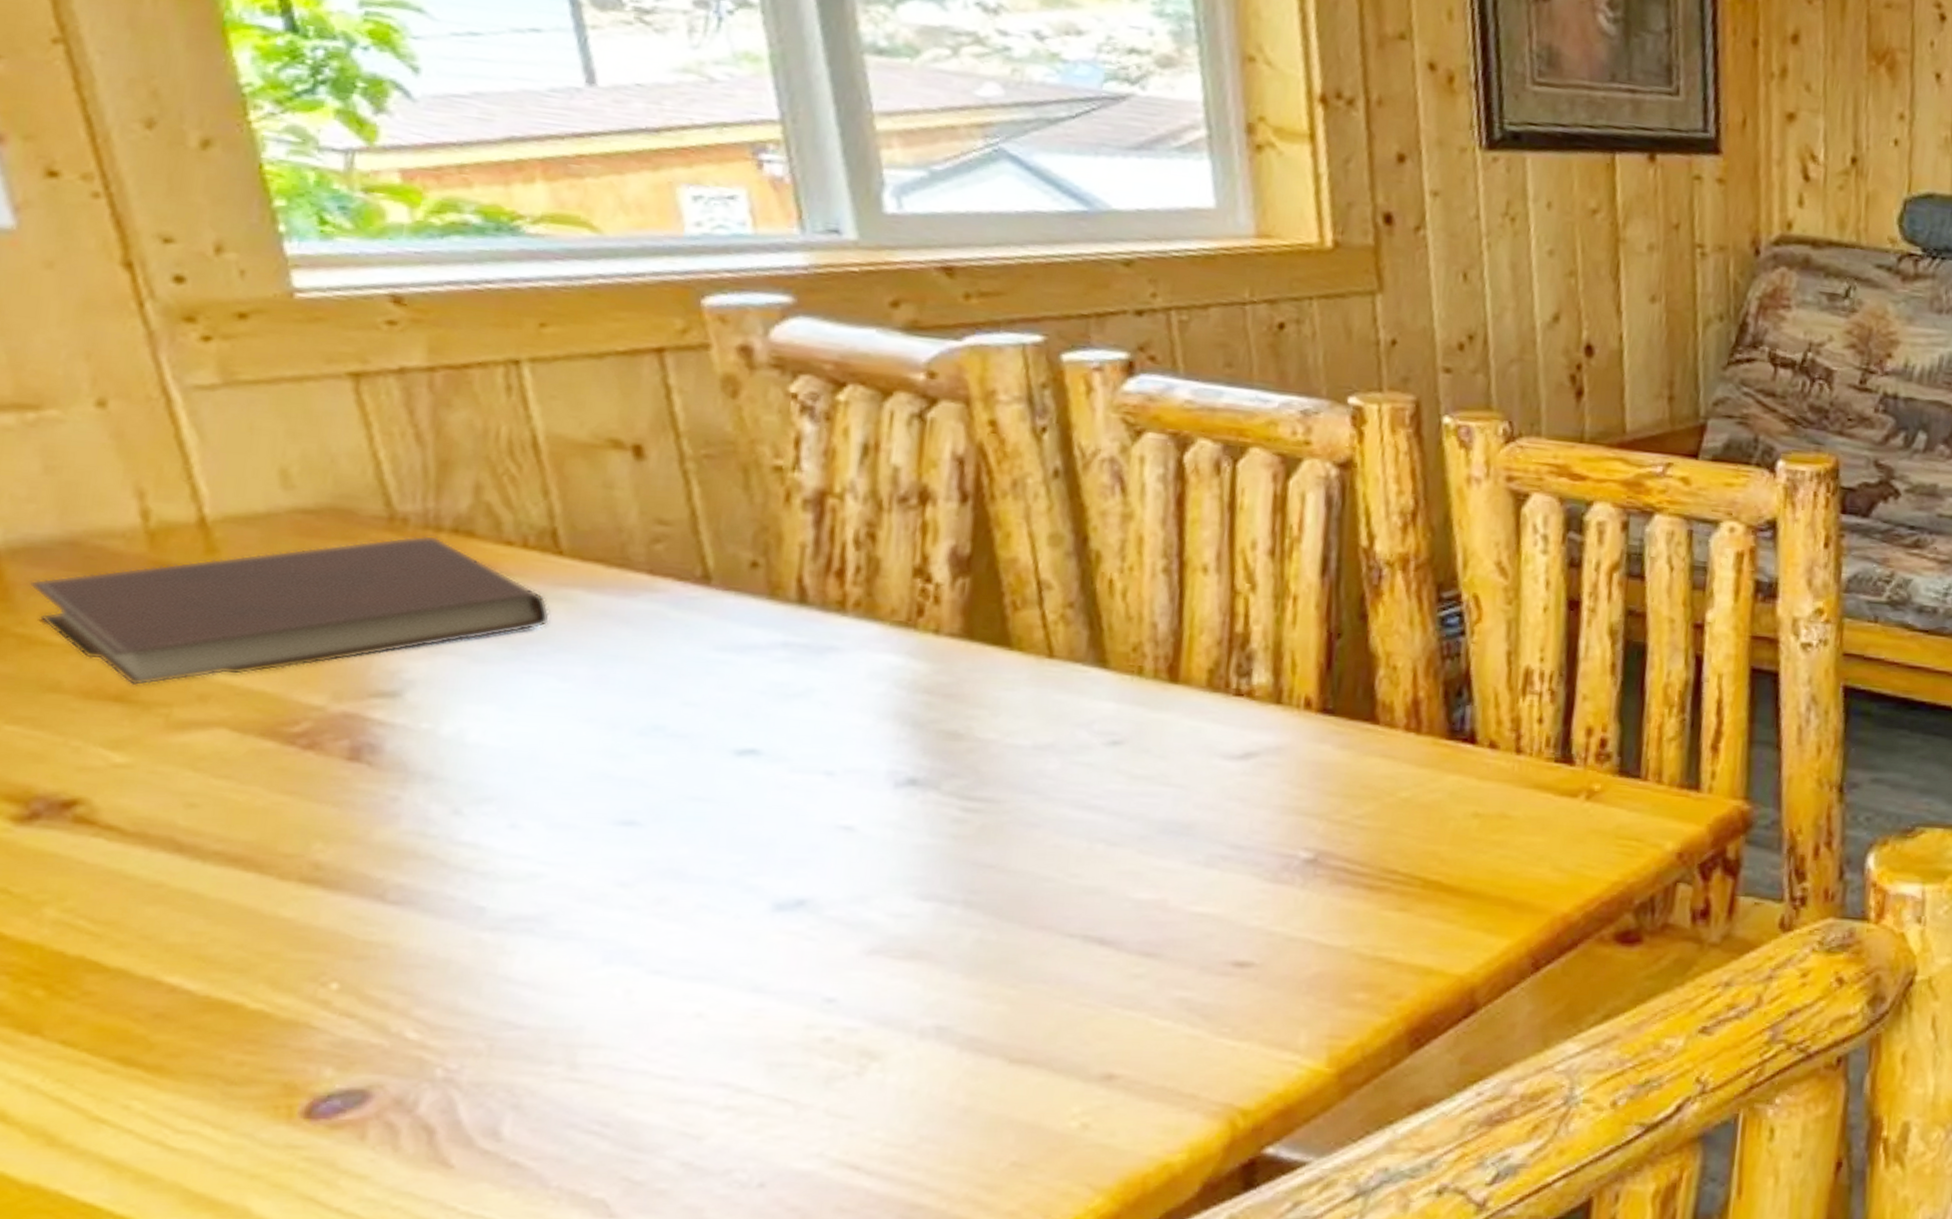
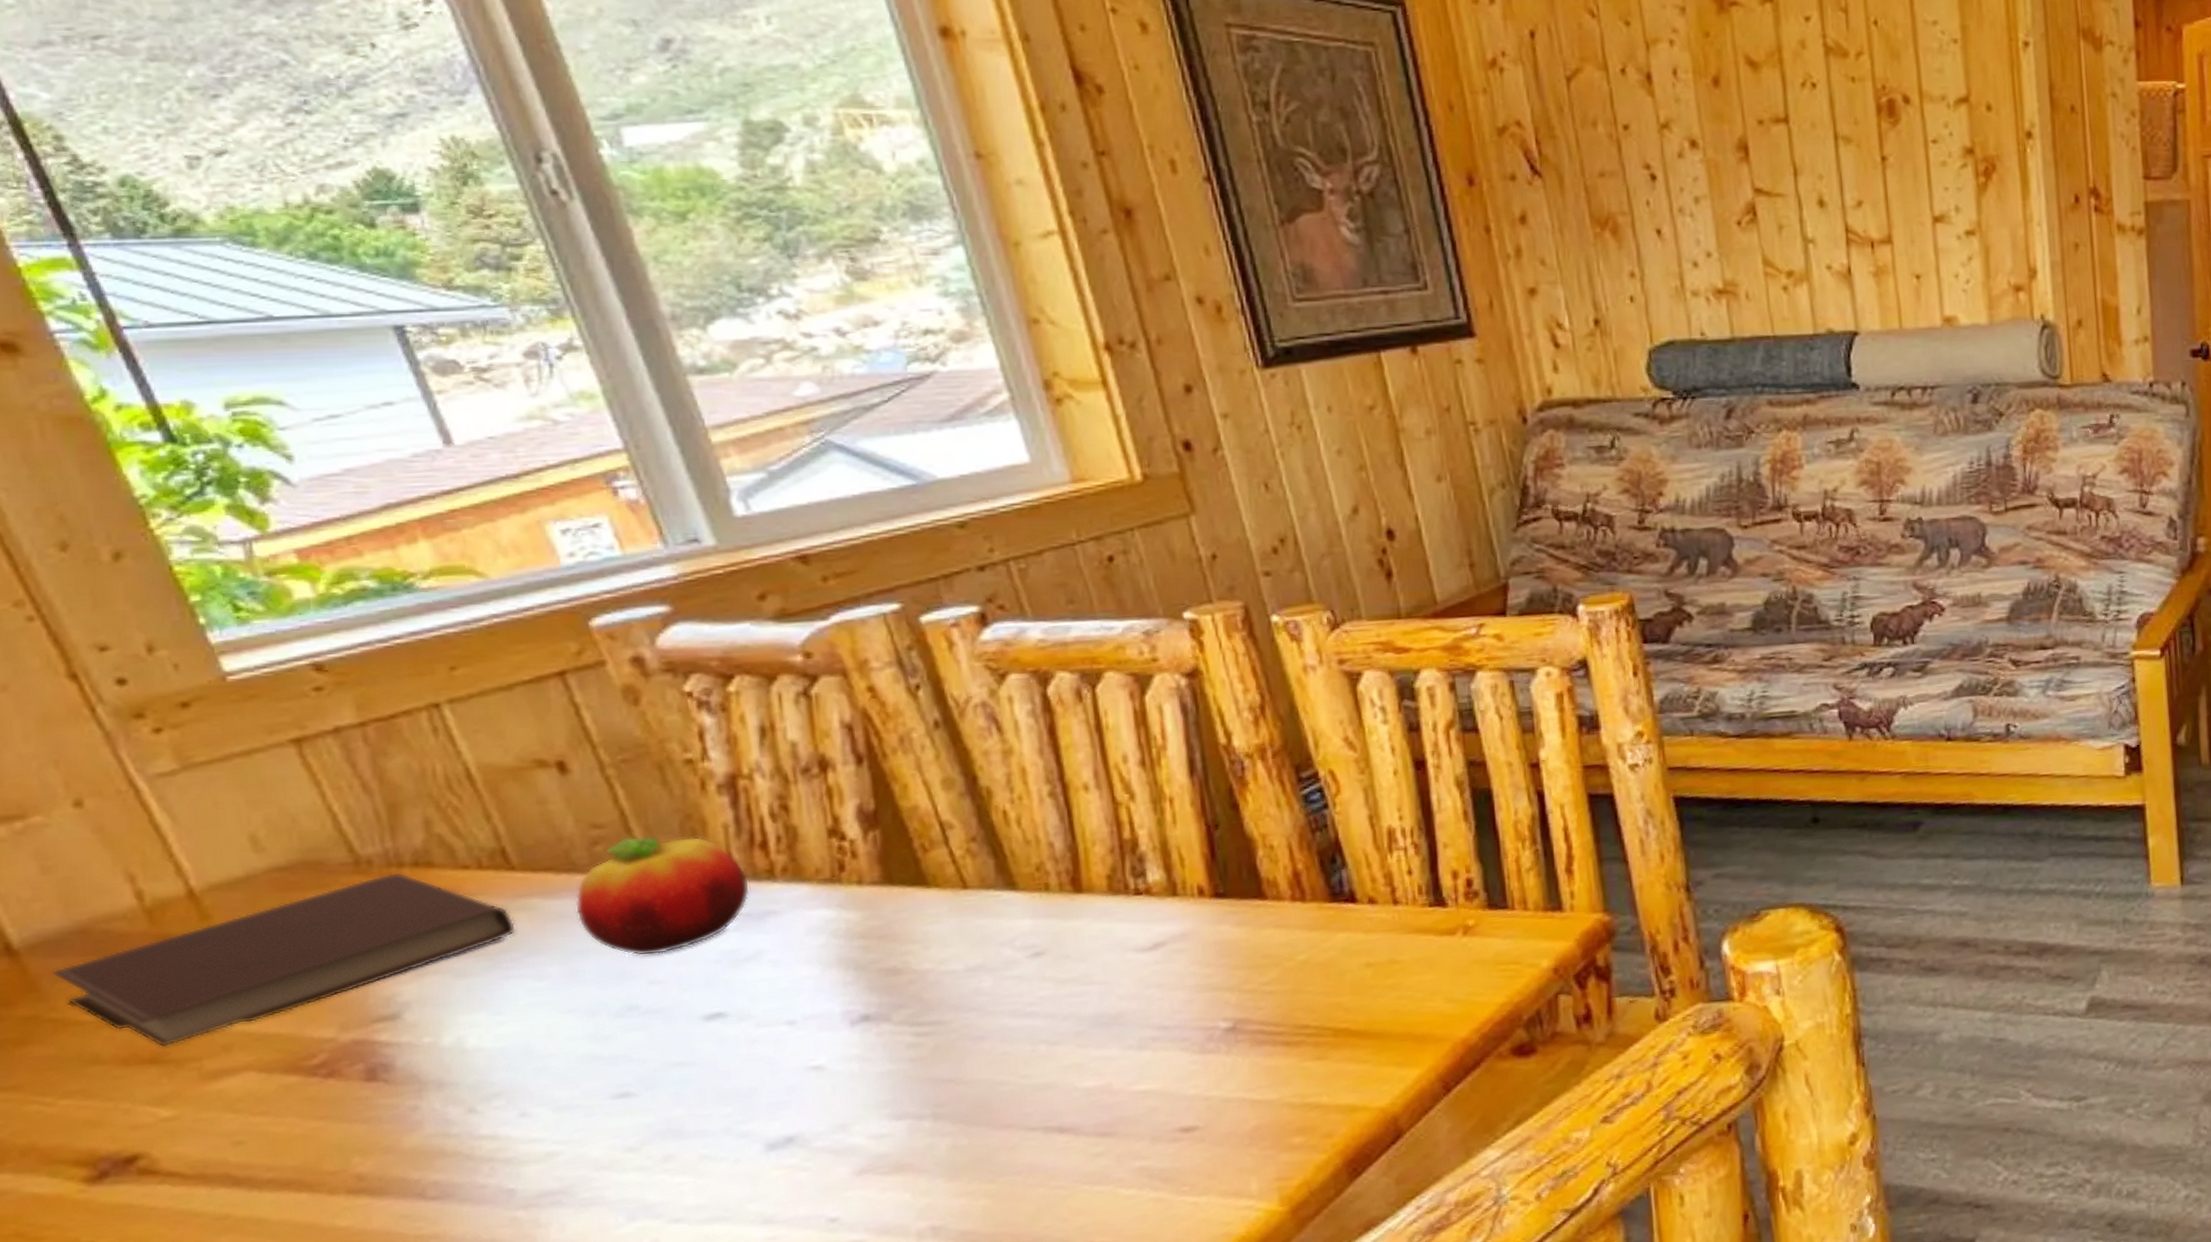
fruit: none [619,539,817,675] -> present [575,835,751,956]

